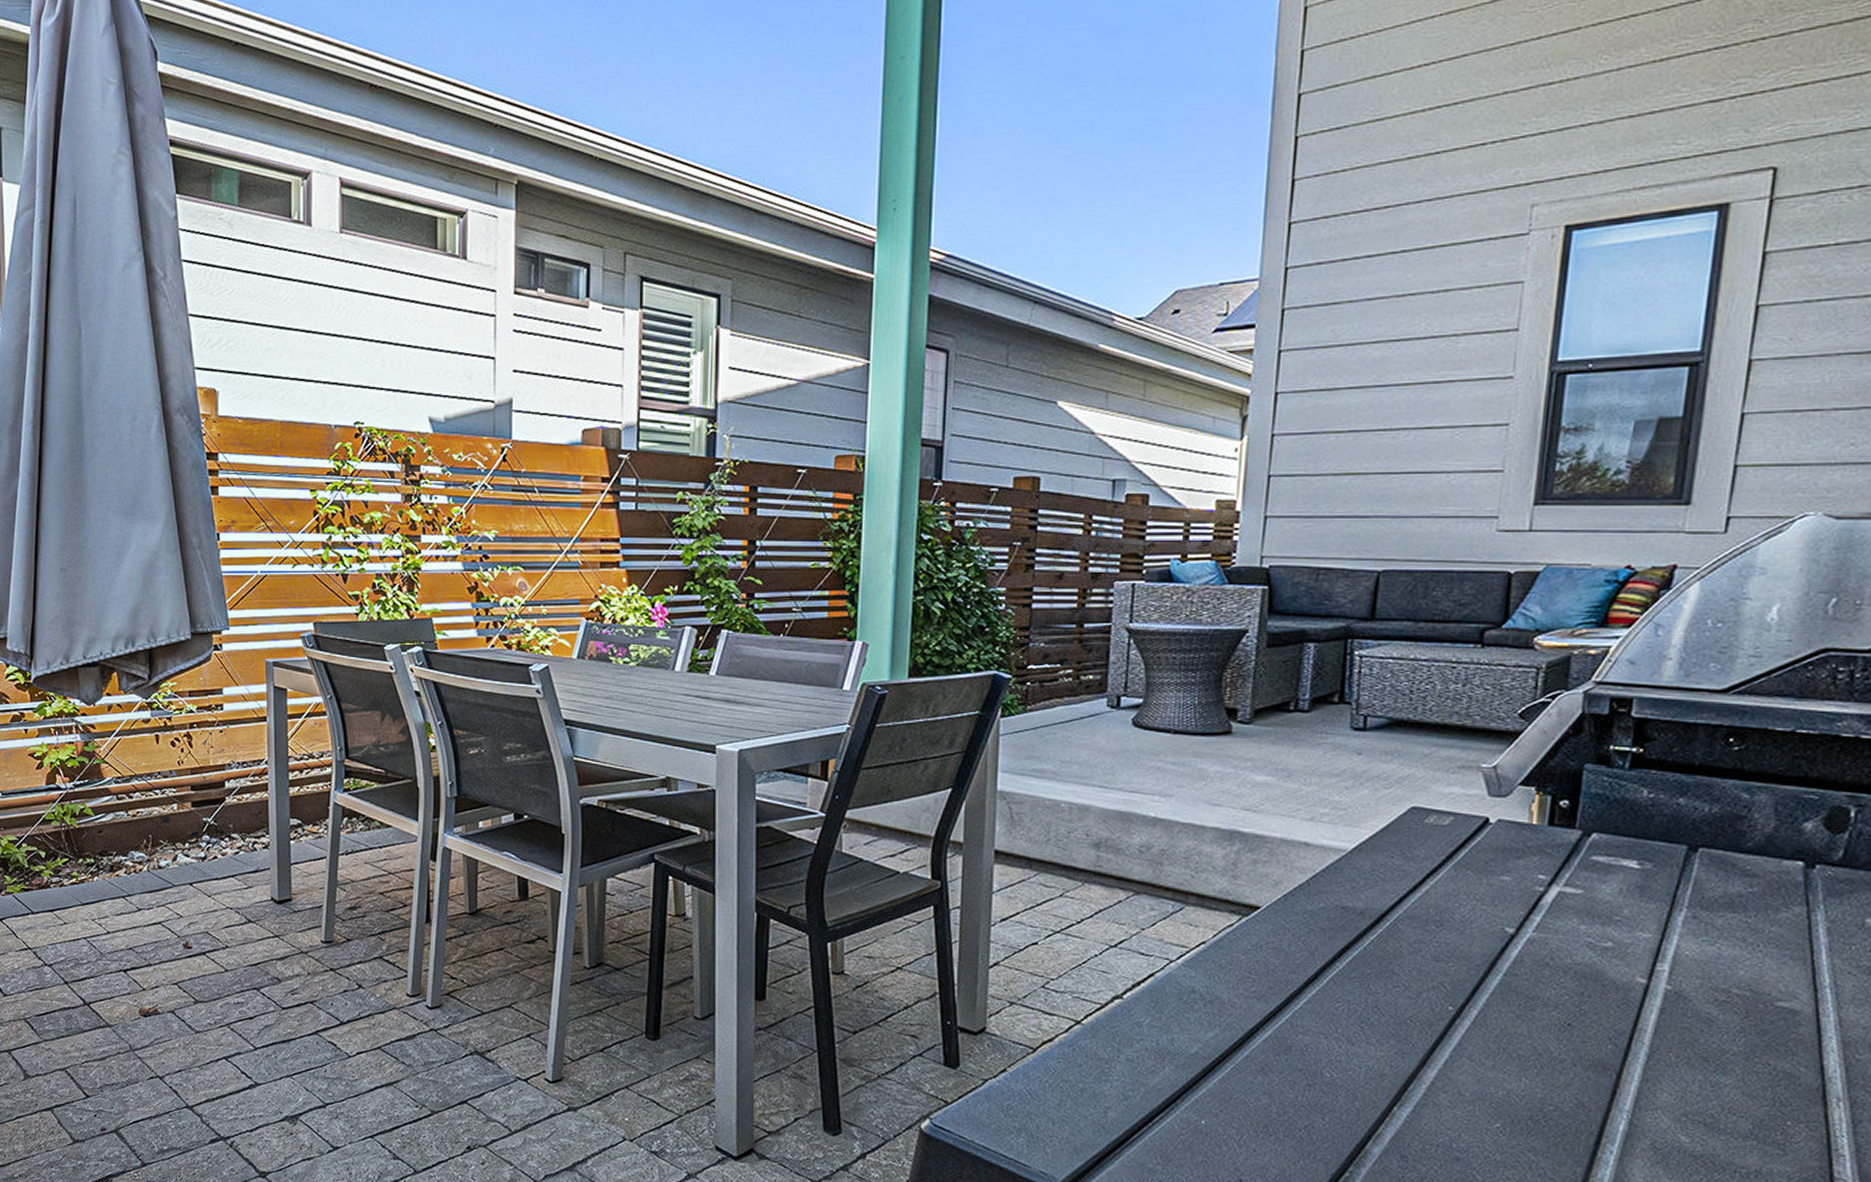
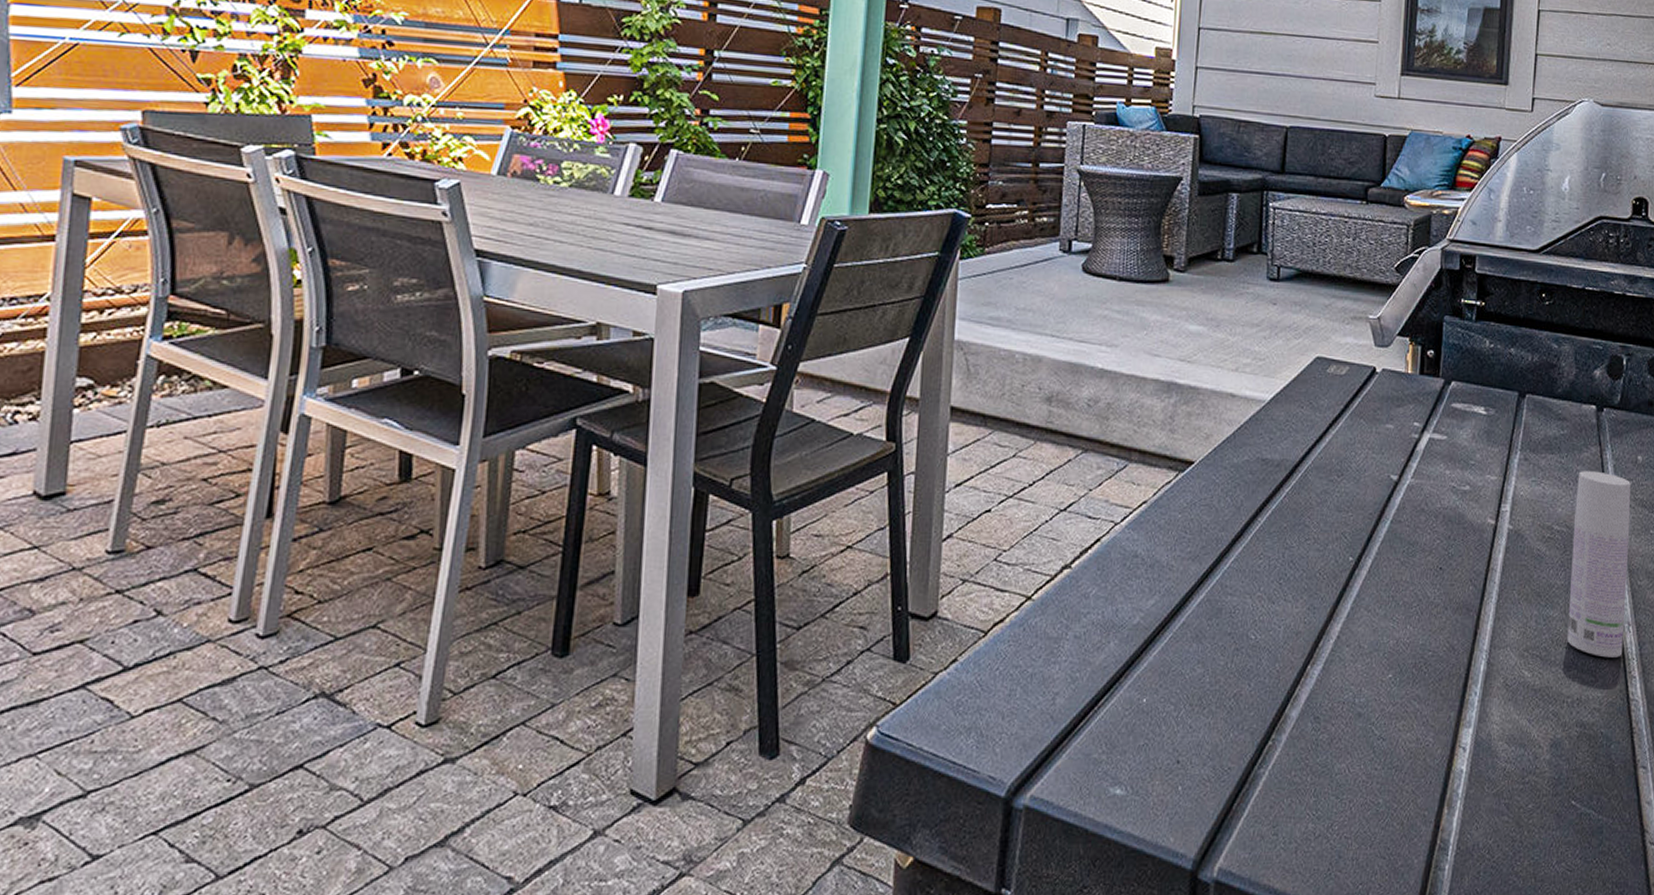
bottle: none [1744,932,1852,1133] -> present [1567,471,1631,658]

